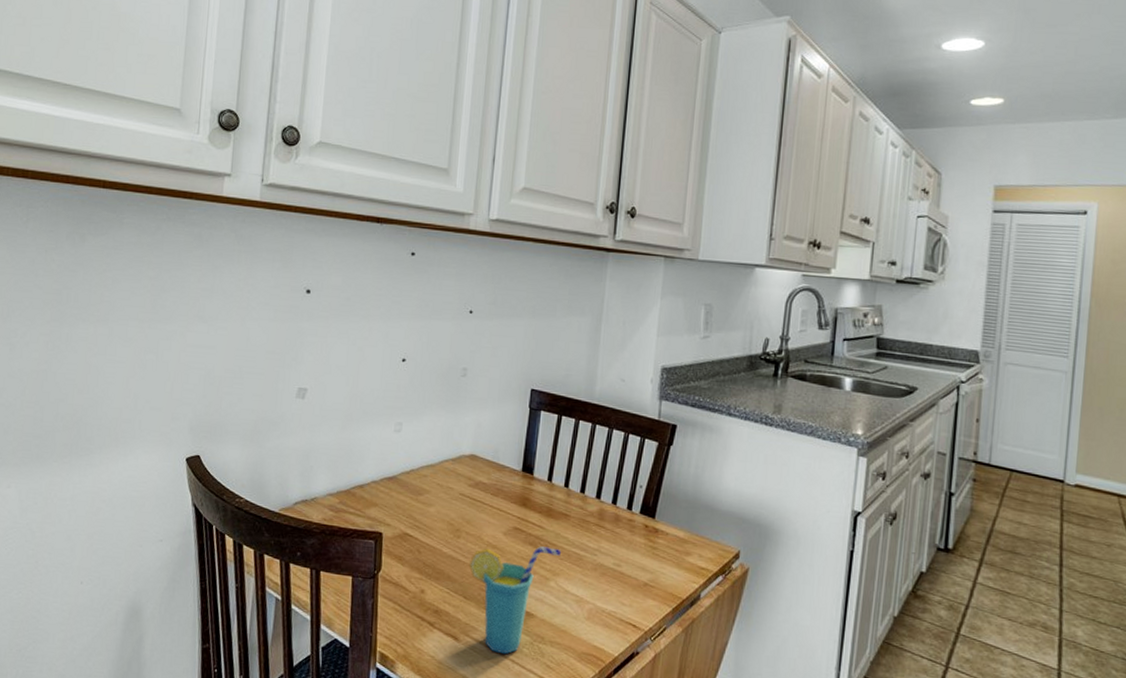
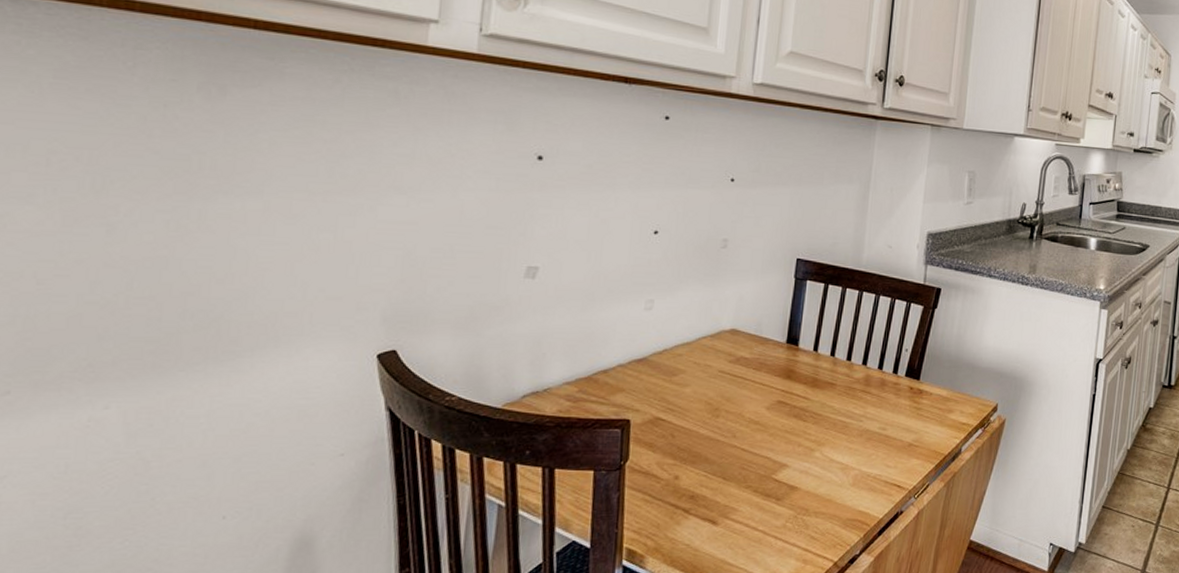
cup: present [468,546,562,655] -> none [728,418,827,532]

